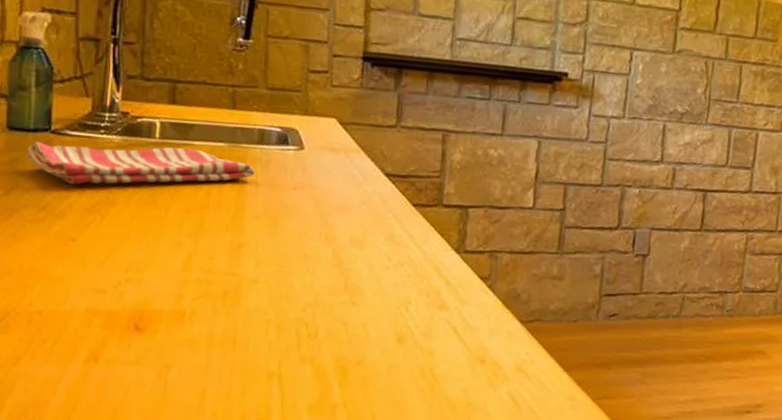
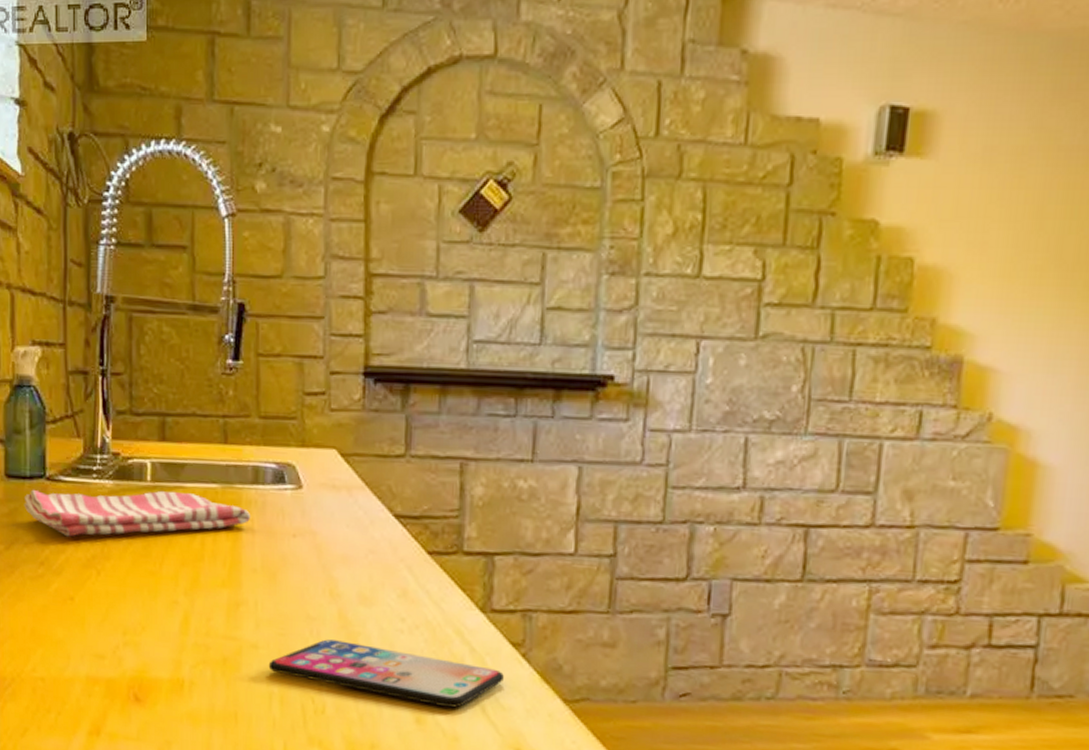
smartphone: none [267,275,473,329] -> present [268,639,504,708]

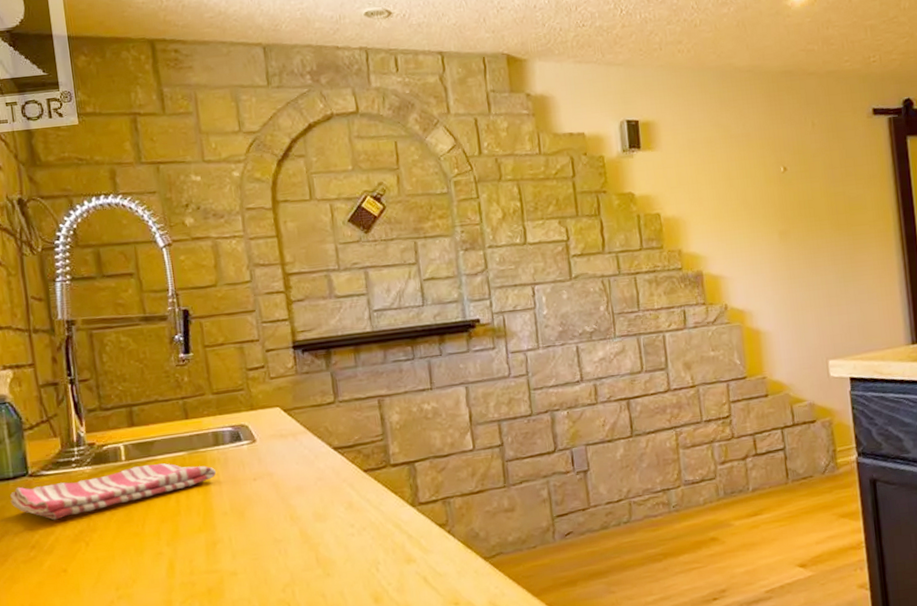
smartphone: present [268,639,504,708] -> none [247,547,437,591]

